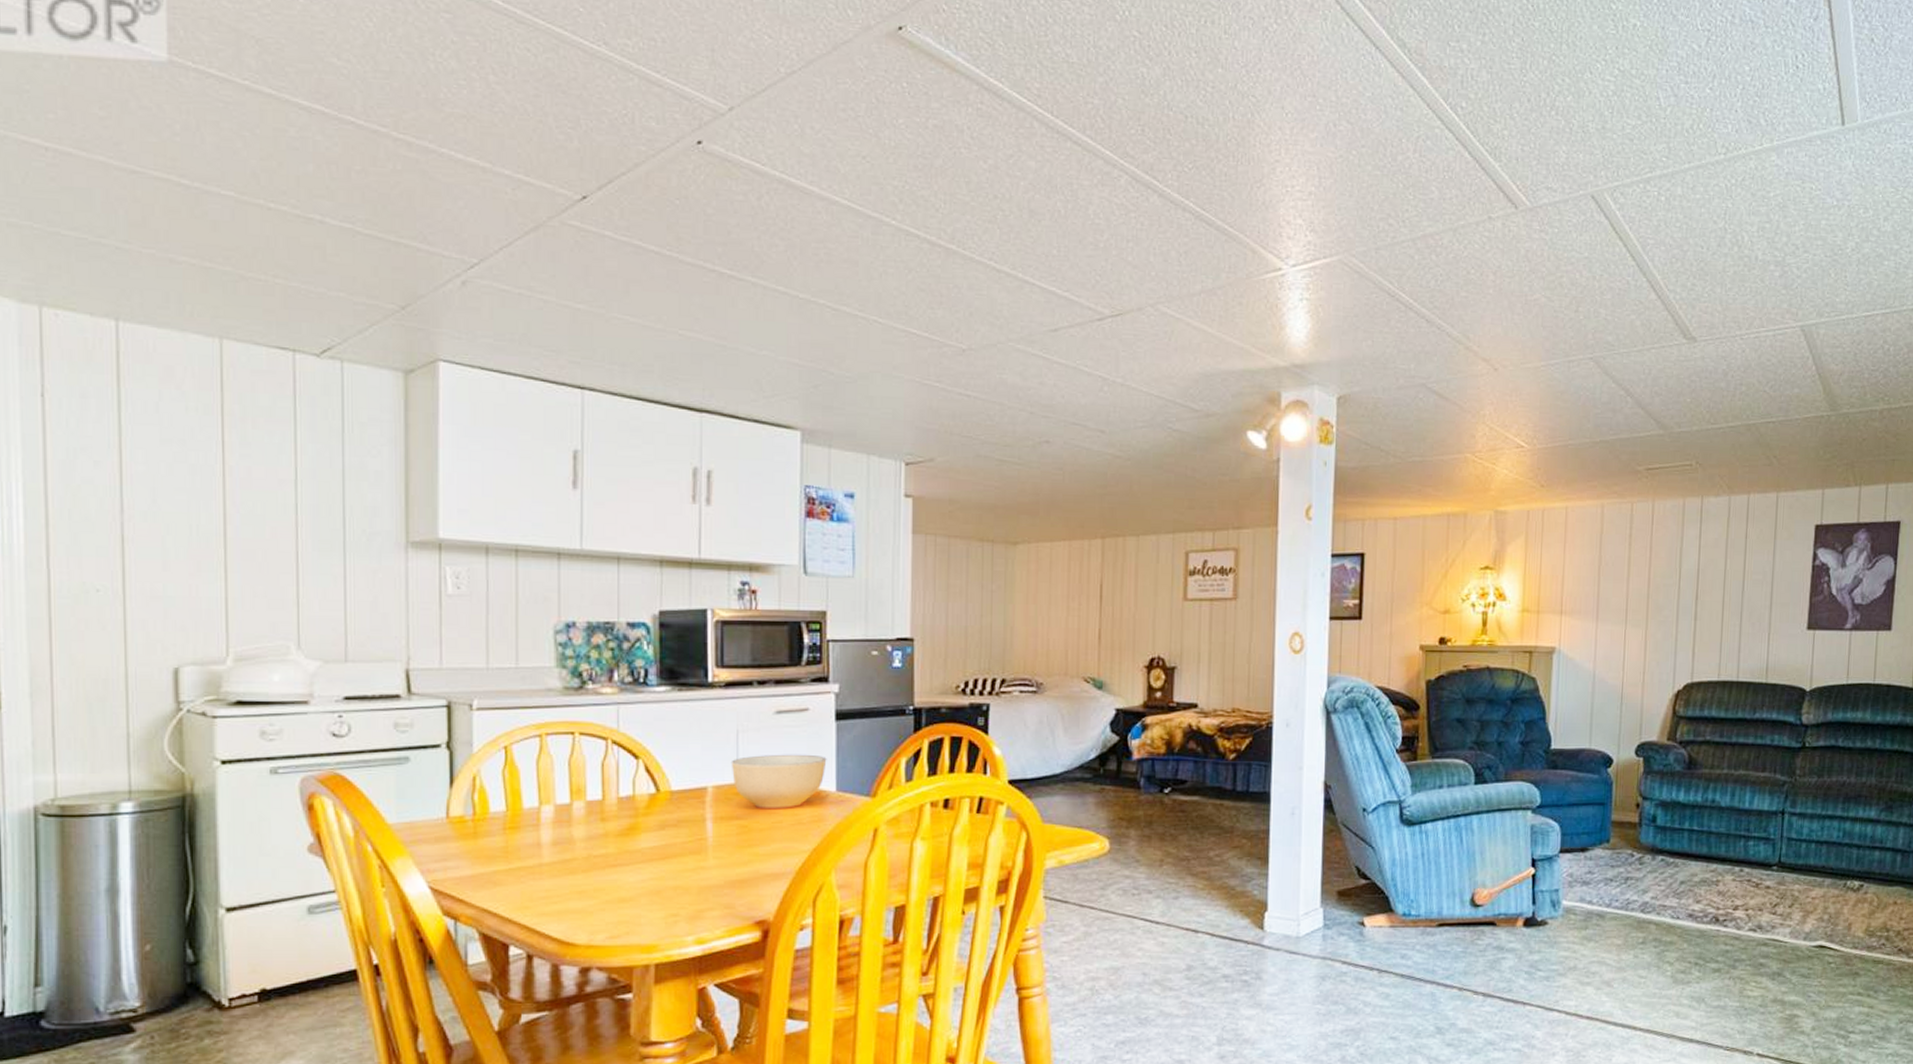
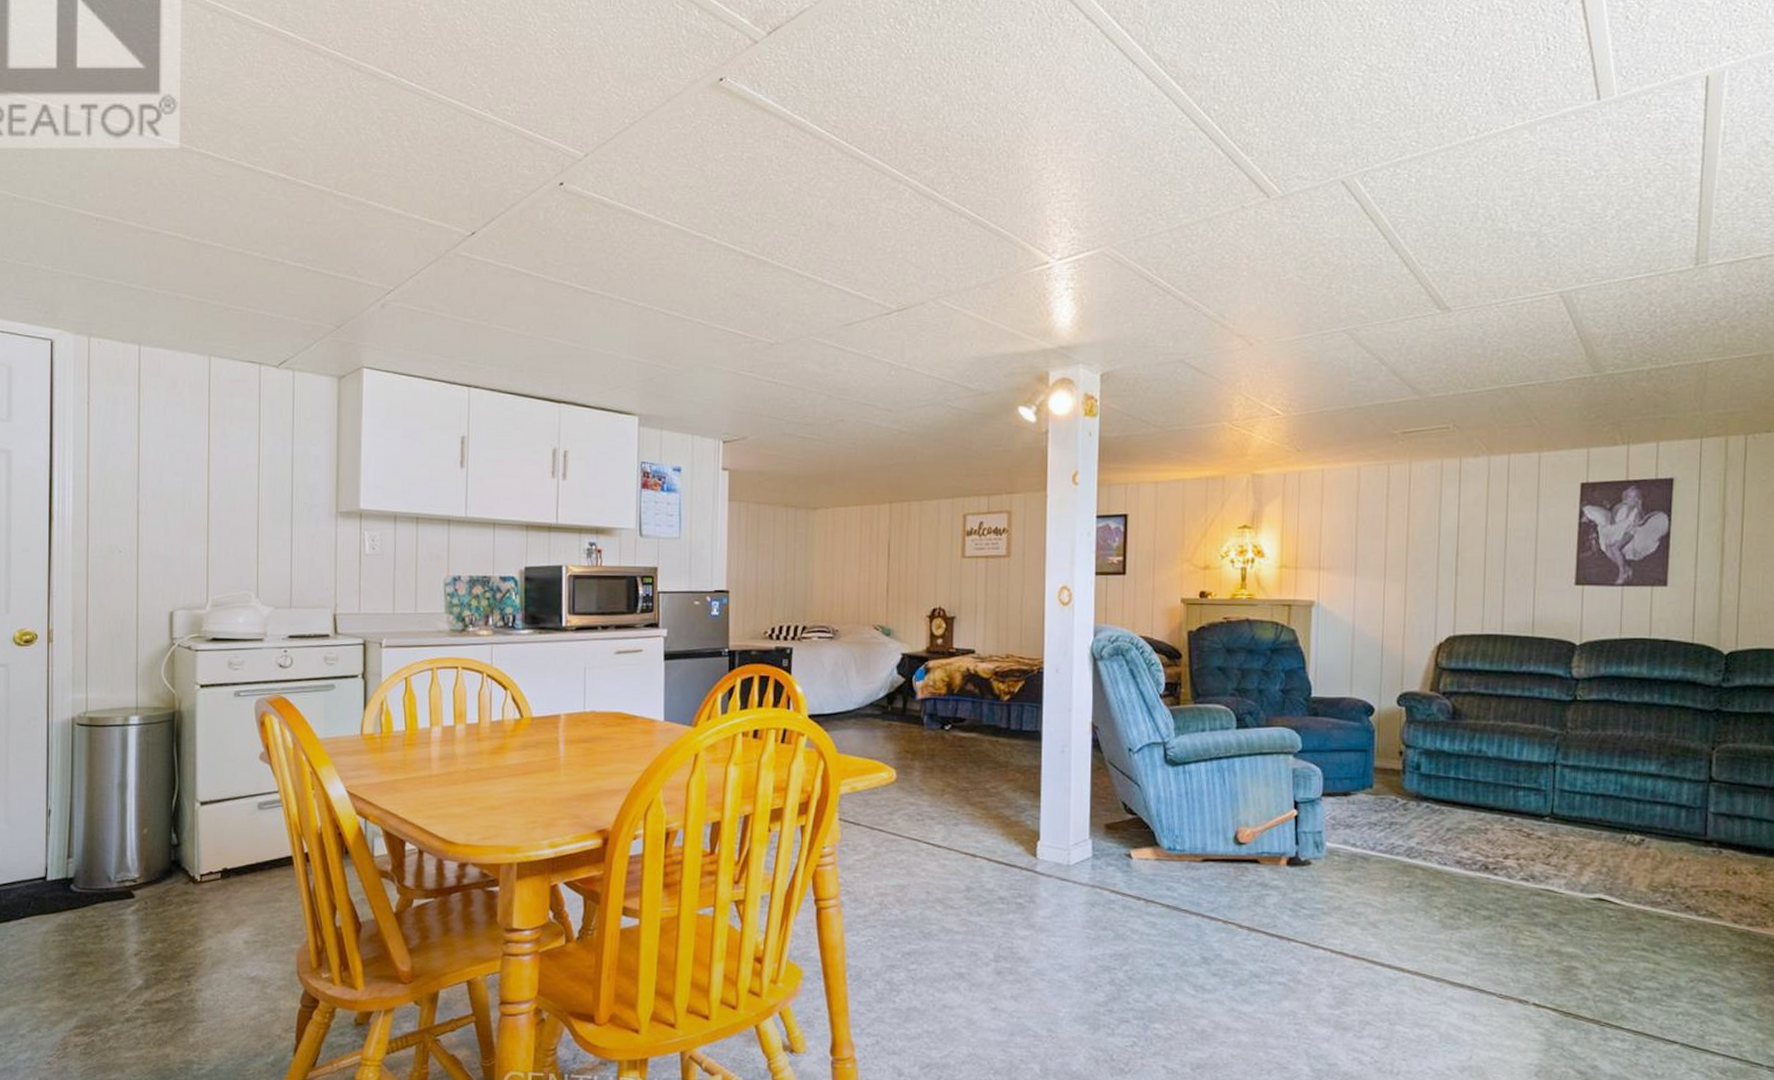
bowl: present [731,754,827,808] -> none [579,688,657,734]

